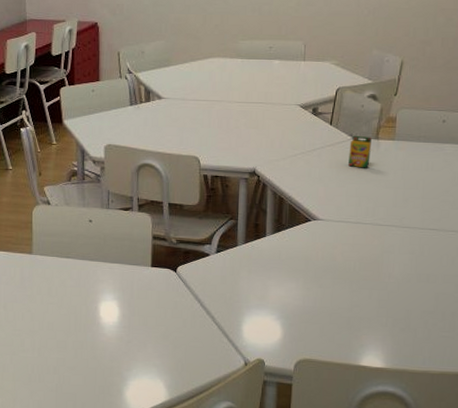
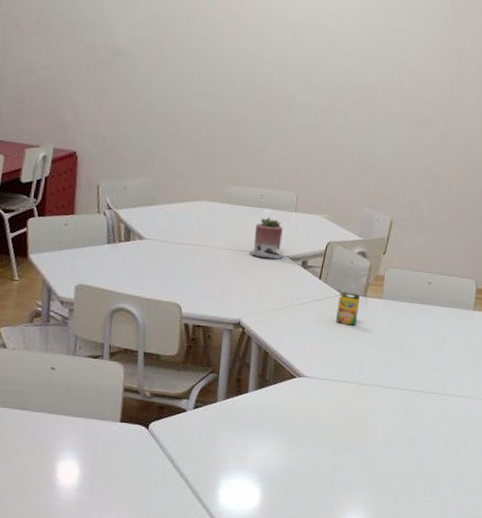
succulent planter: none [260,68,295,109] -> present [249,217,284,259]

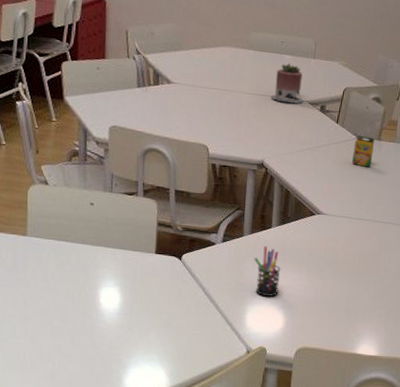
pen holder: none [228,412,258,469] -> present [254,246,281,296]

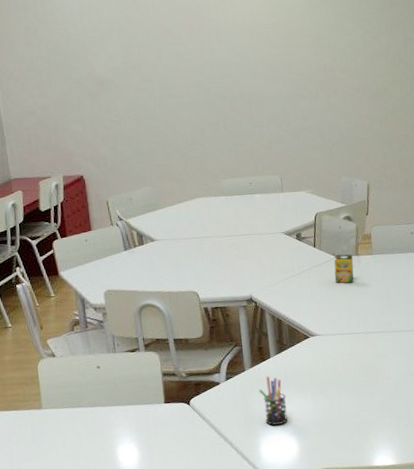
succulent planter: present [271,63,304,104] -> none [248,201,280,238]

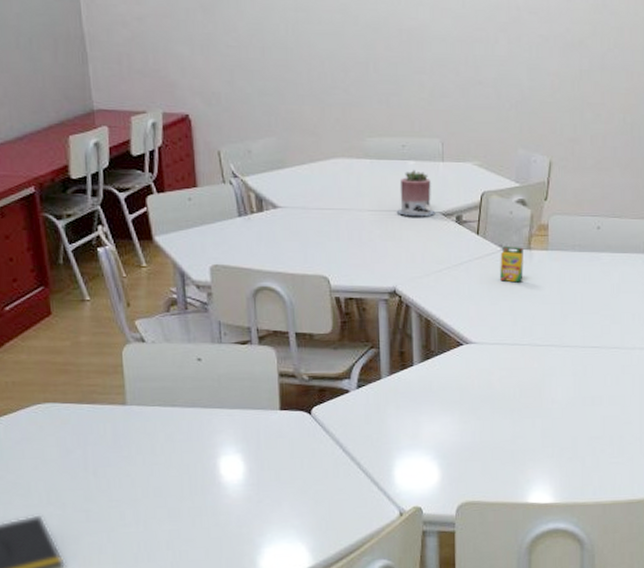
succulent planter: none [248,201,280,238] -> present [396,170,436,217]
pen holder: present [258,376,288,426] -> none [396,388,430,446]

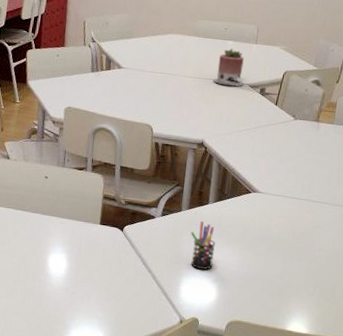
pen holder: none [396,388,430,446] -> present [190,221,216,270]
crayon box: present [500,246,523,283] -> none [290,116,313,148]

